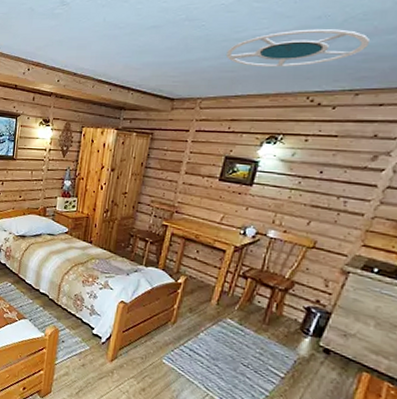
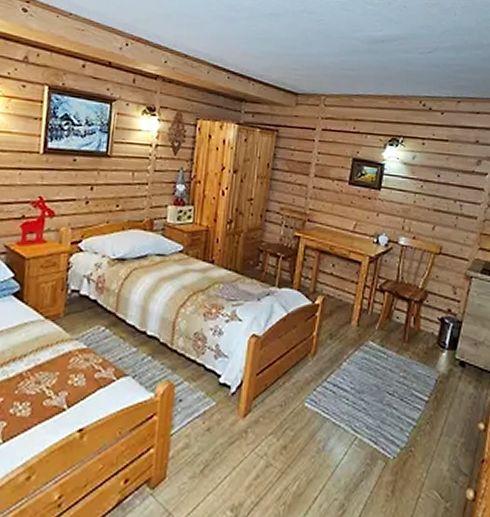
ceiling lamp: present [226,28,371,67] -> none [346,36,464,71]

